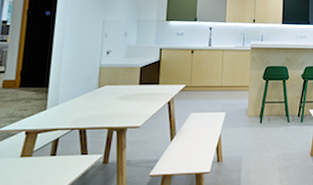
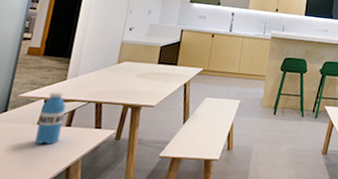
water bottle: none [20,122,48,178] -> present [35,91,66,145]

